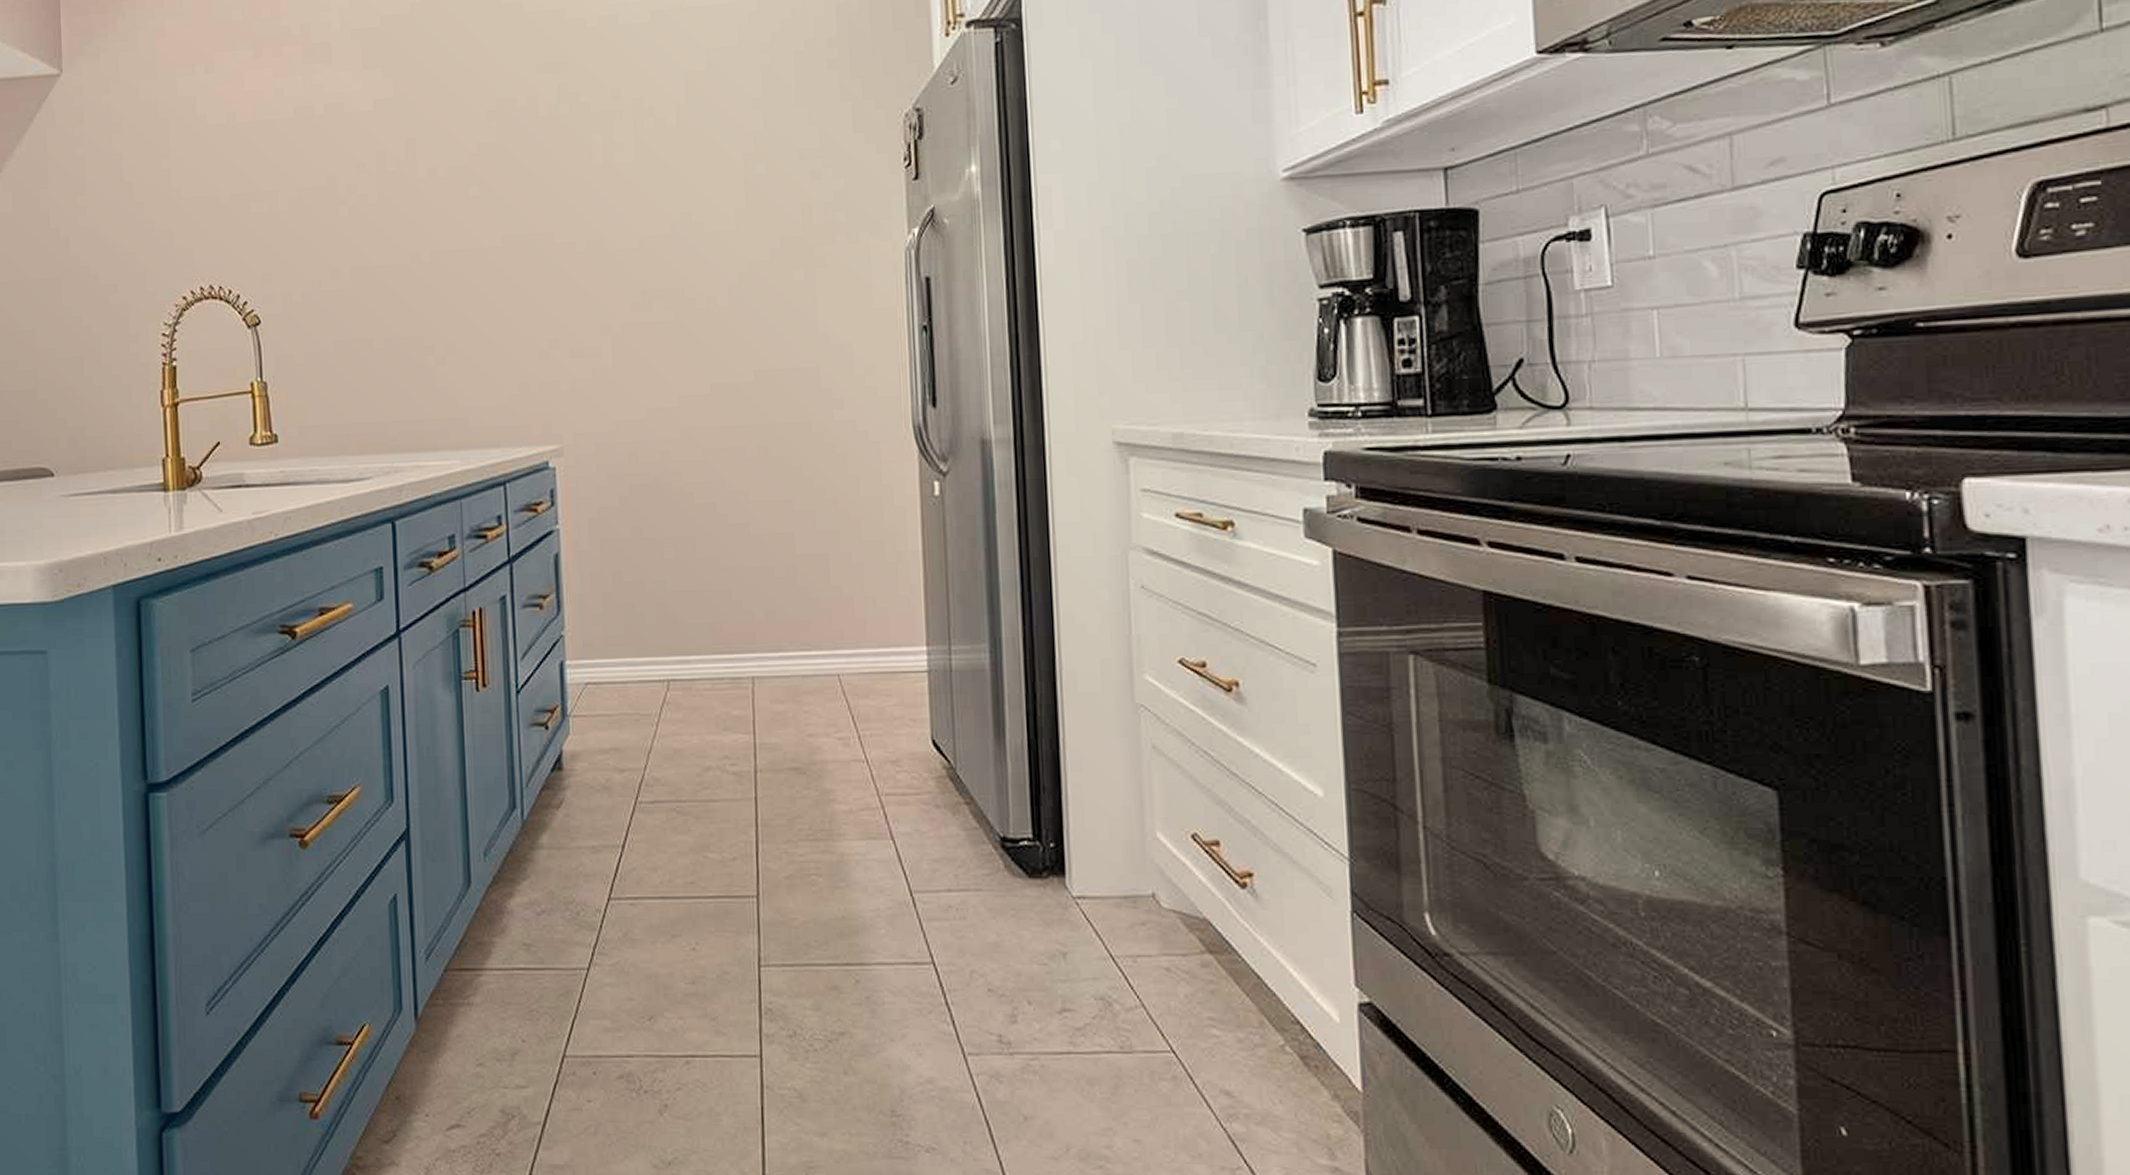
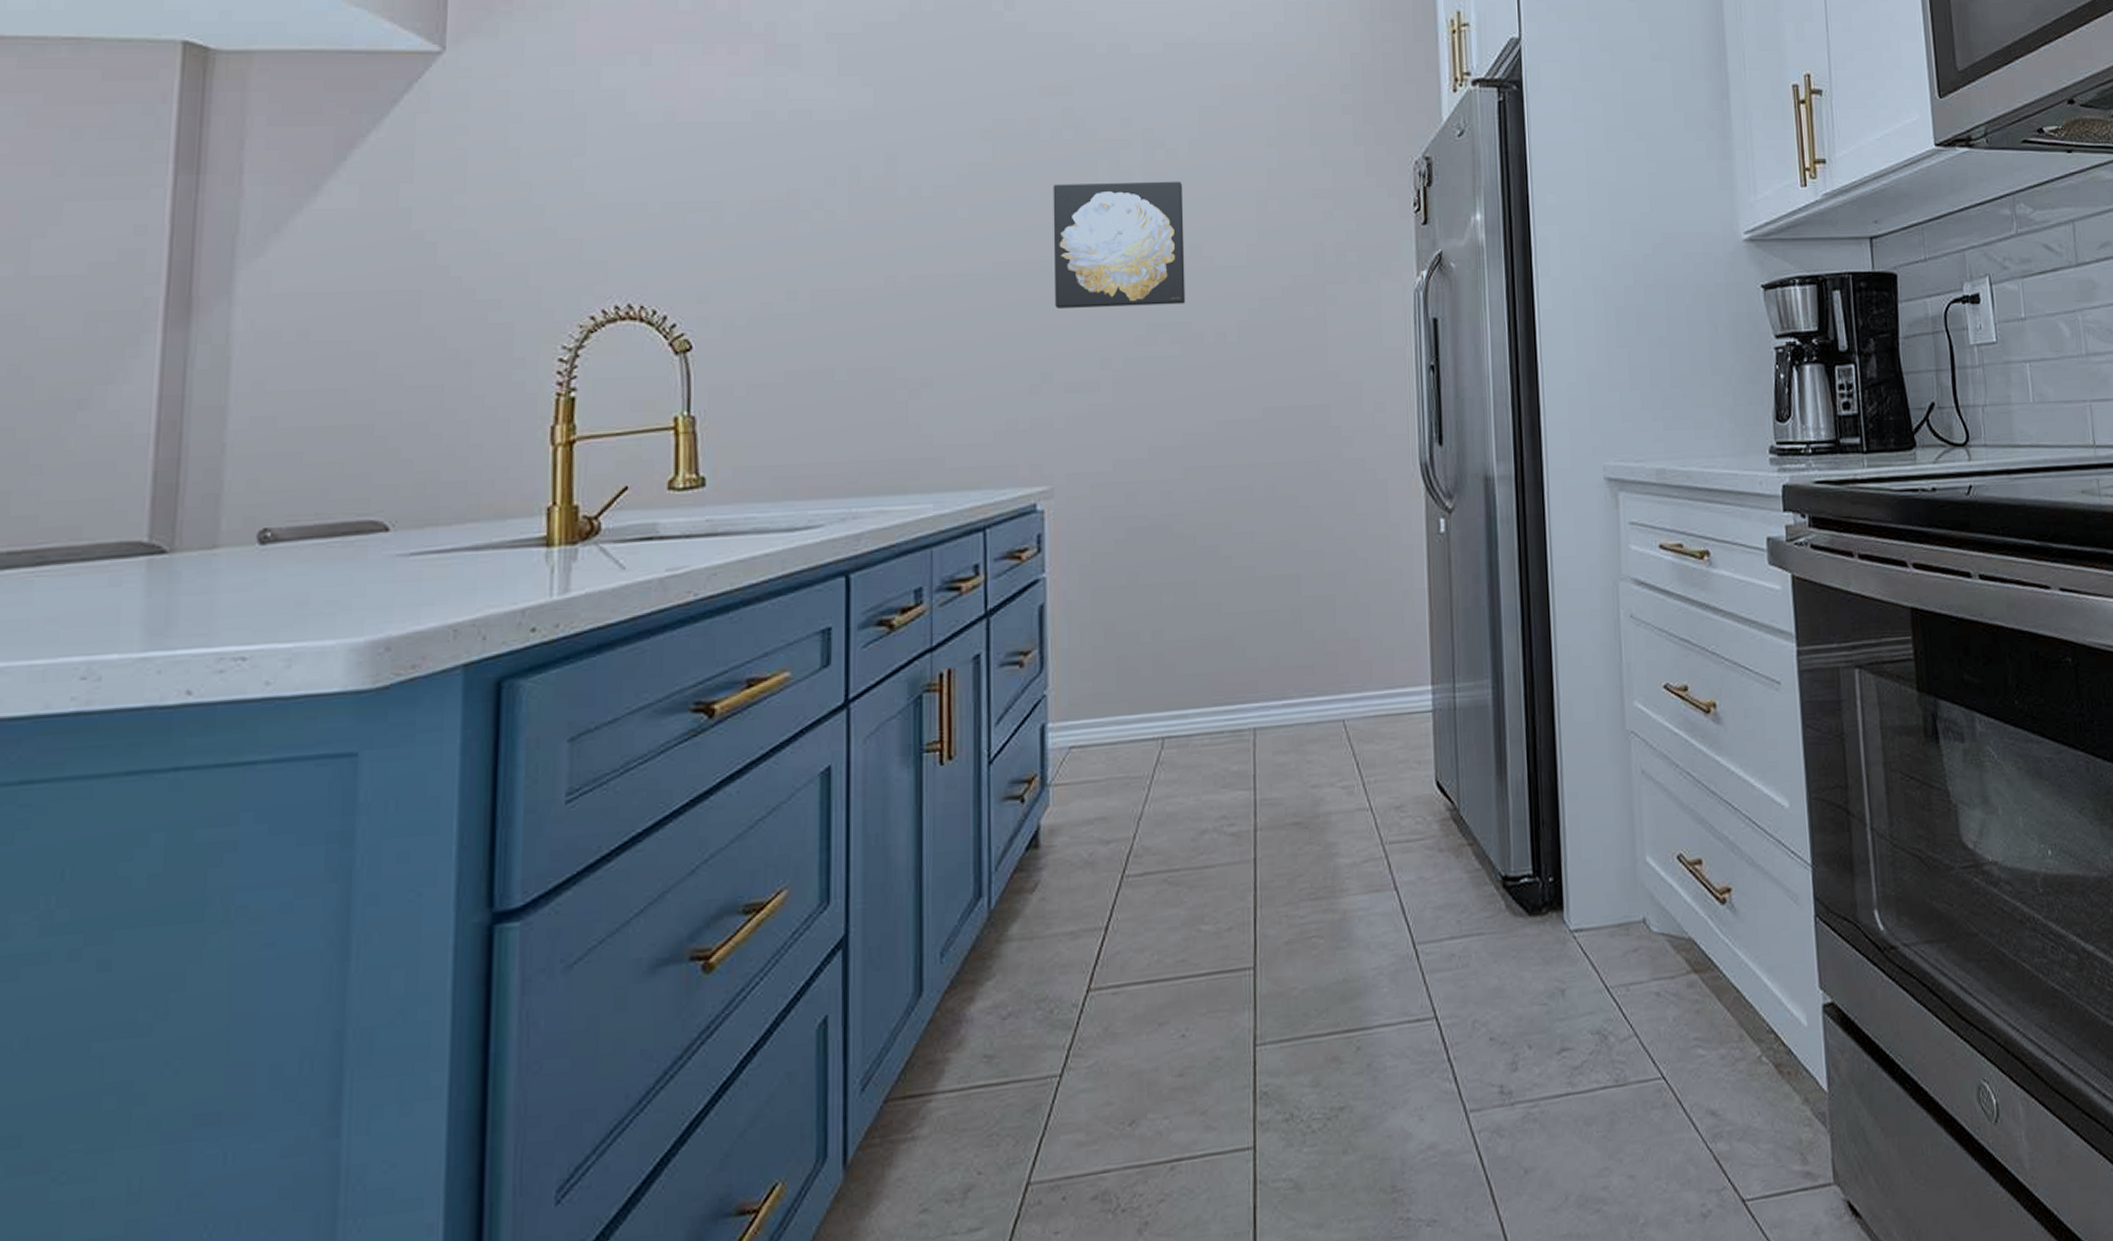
wall art: none [552,148,678,278] -> present [1053,181,1186,308]

